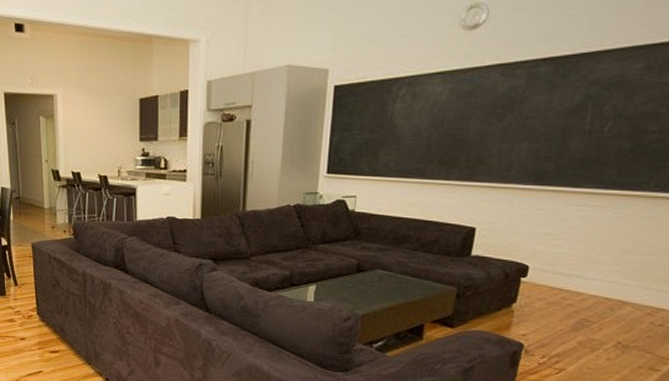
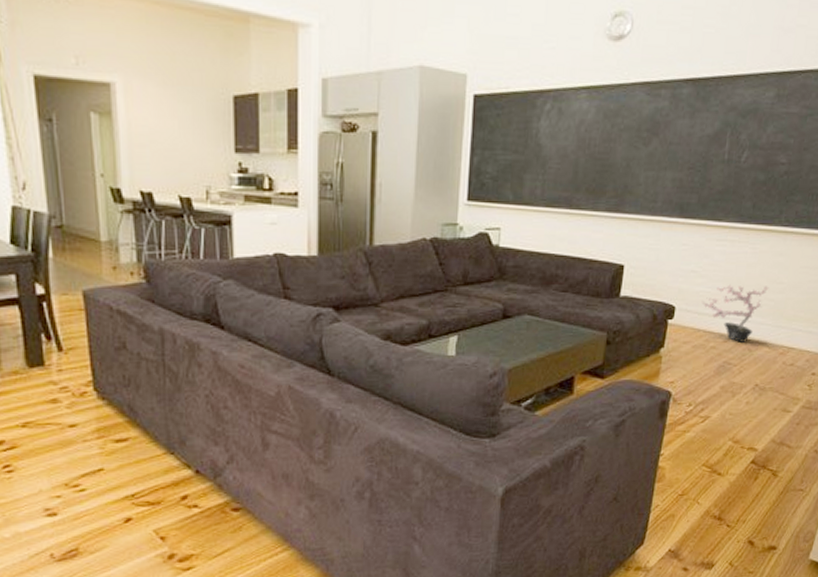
potted plant: none [558,246,635,302] -> present [702,284,769,342]

